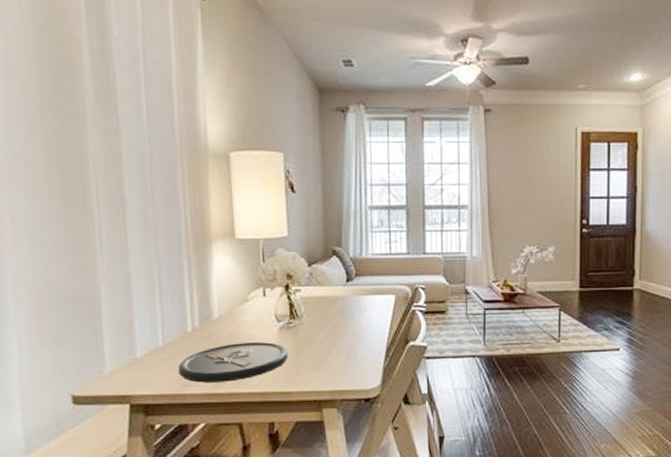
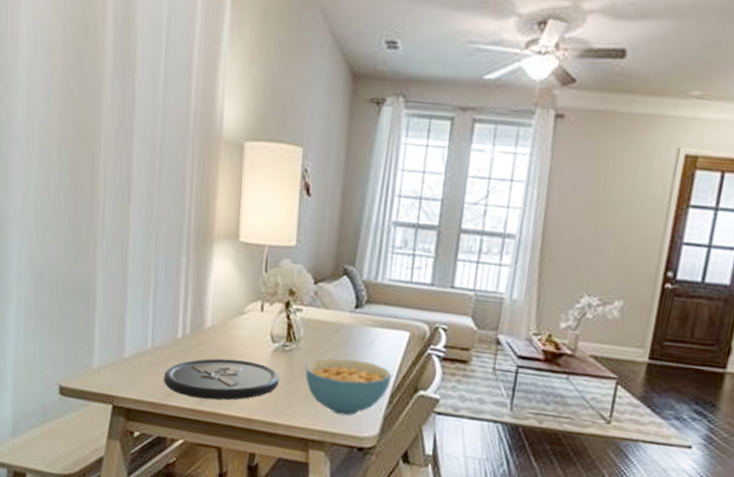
cereal bowl: none [309,325,385,374] -> present [305,358,392,416]

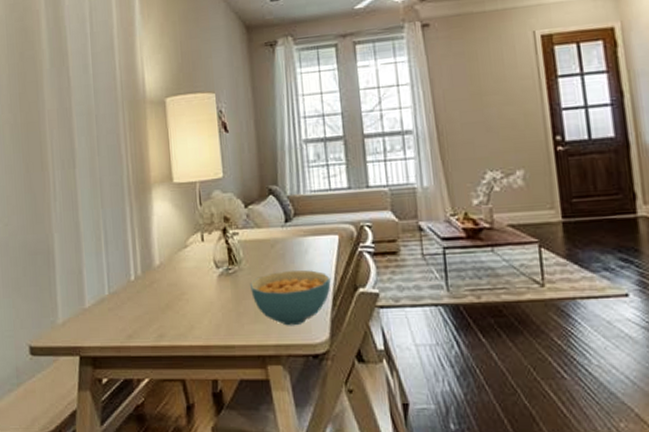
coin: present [164,358,280,401] -> none [123,289,229,334]

